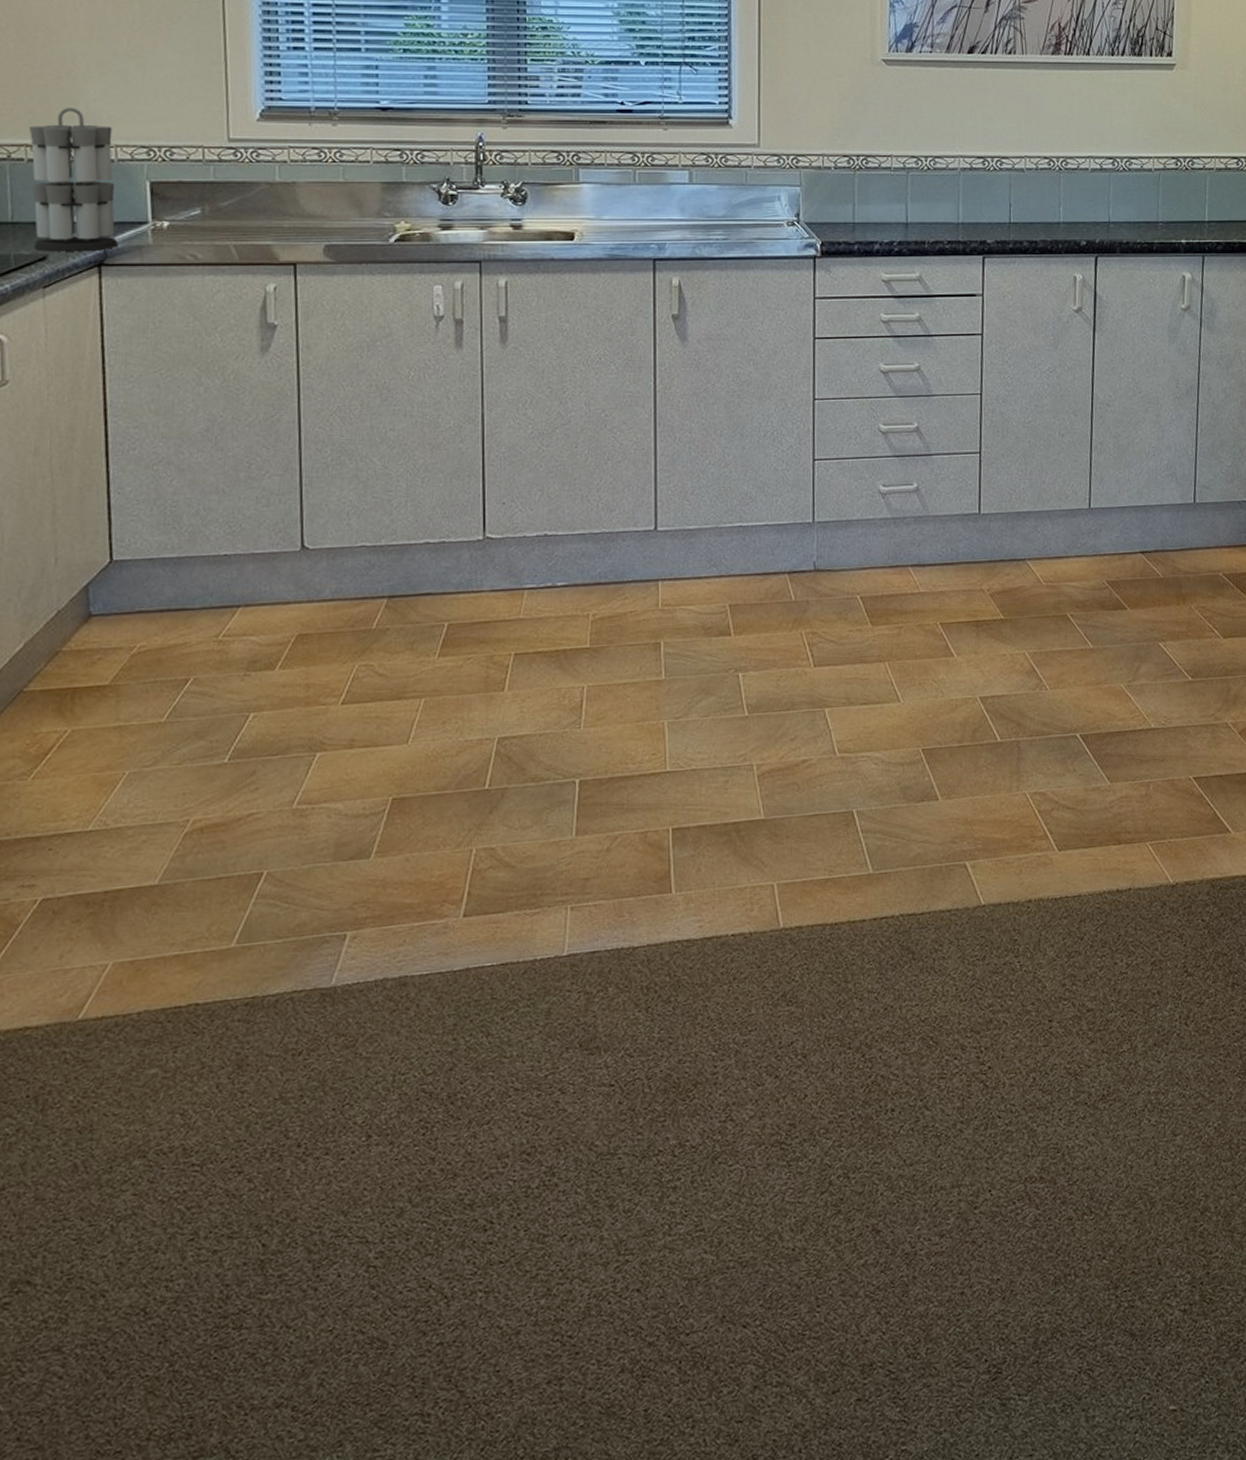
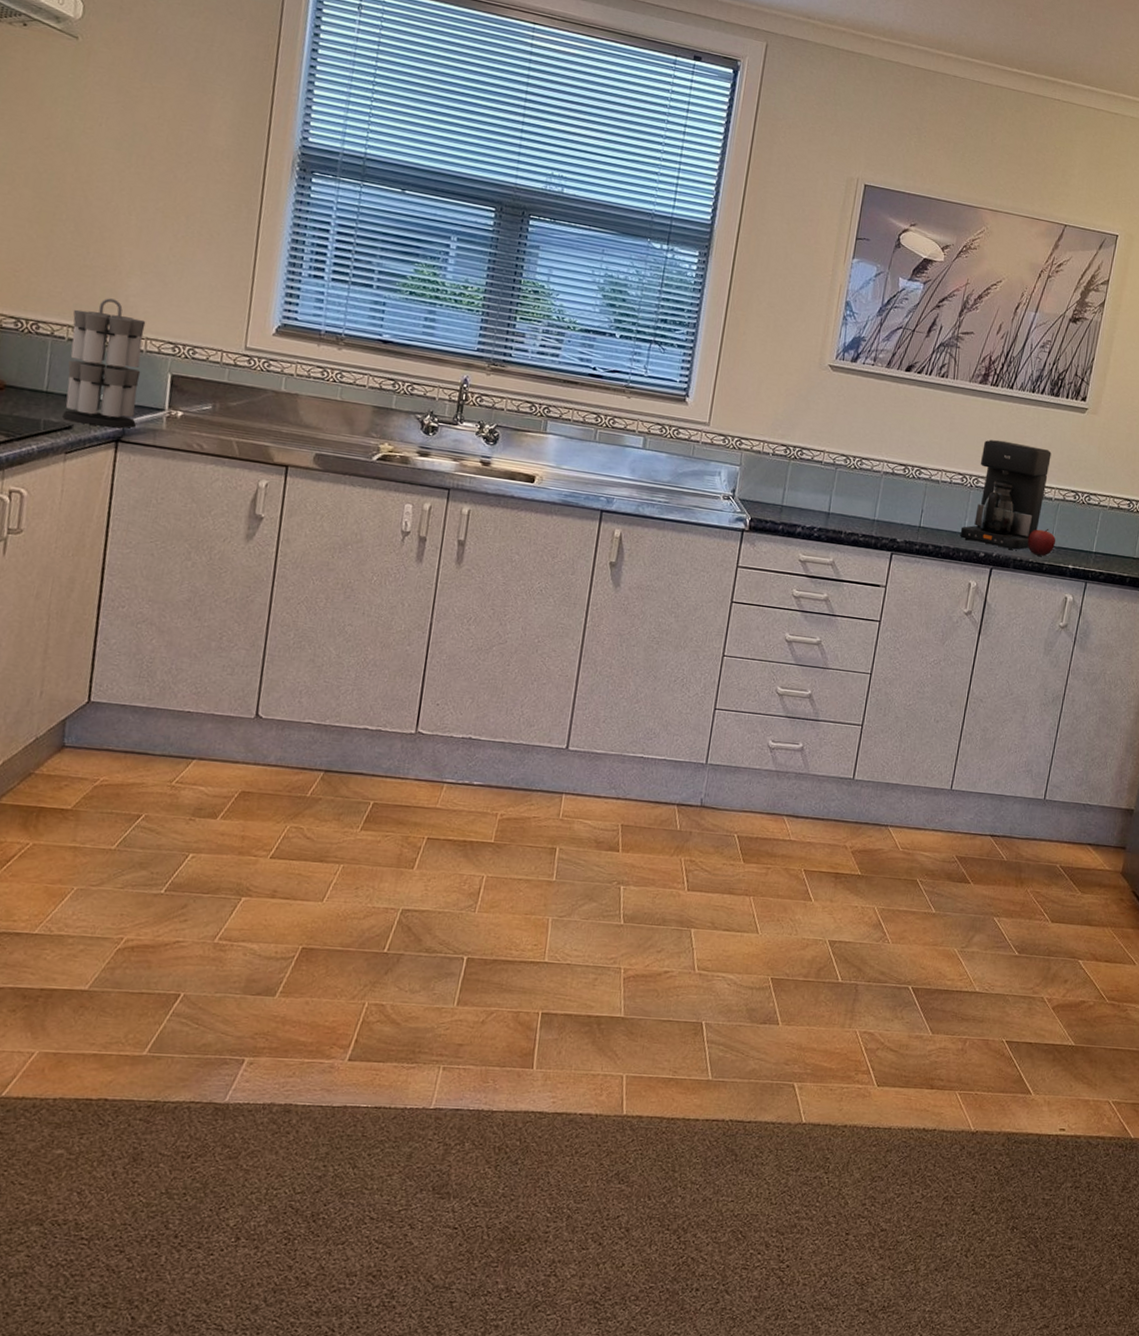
coffee maker: none [1055,113,1144,232] -> present [960,439,1052,550]
fruit: none [1131,203,1164,235] -> present [1027,528,1056,557]

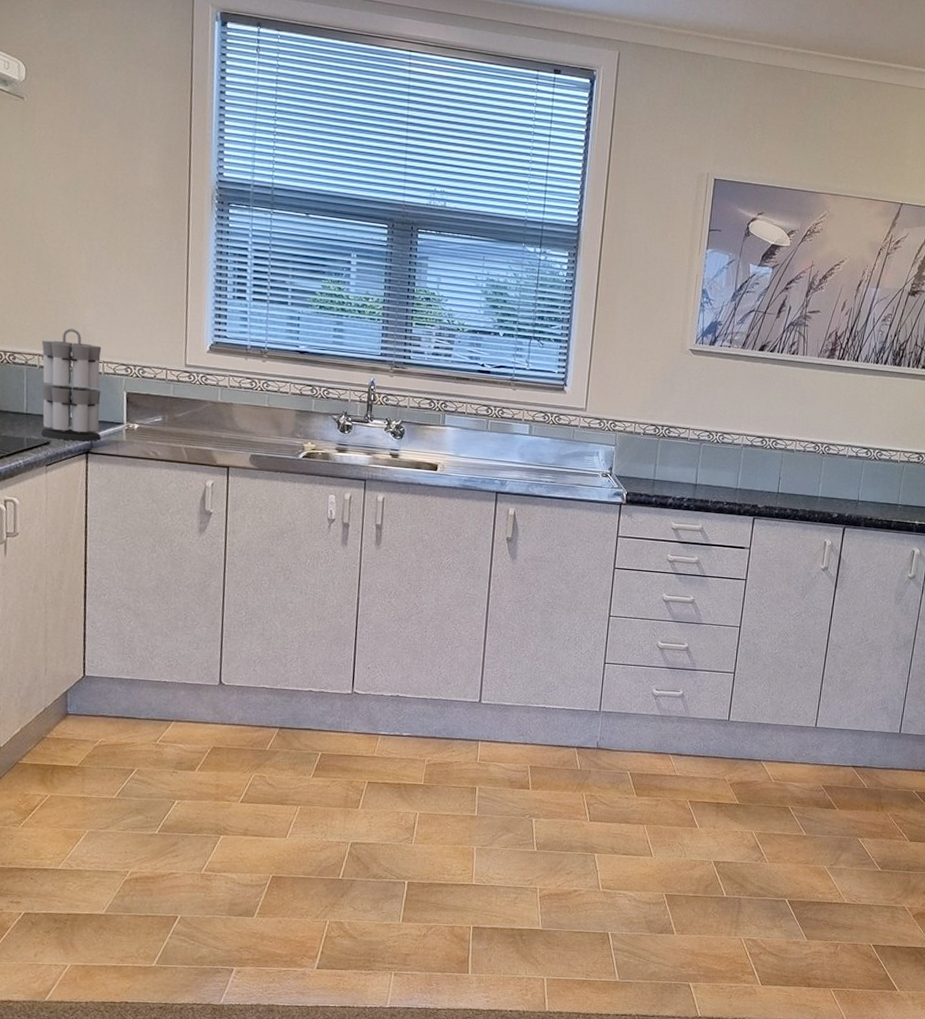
coffee maker: present [960,439,1052,550] -> none [814,409,896,510]
fruit: present [1027,528,1056,557] -> none [876,488,903,514]

